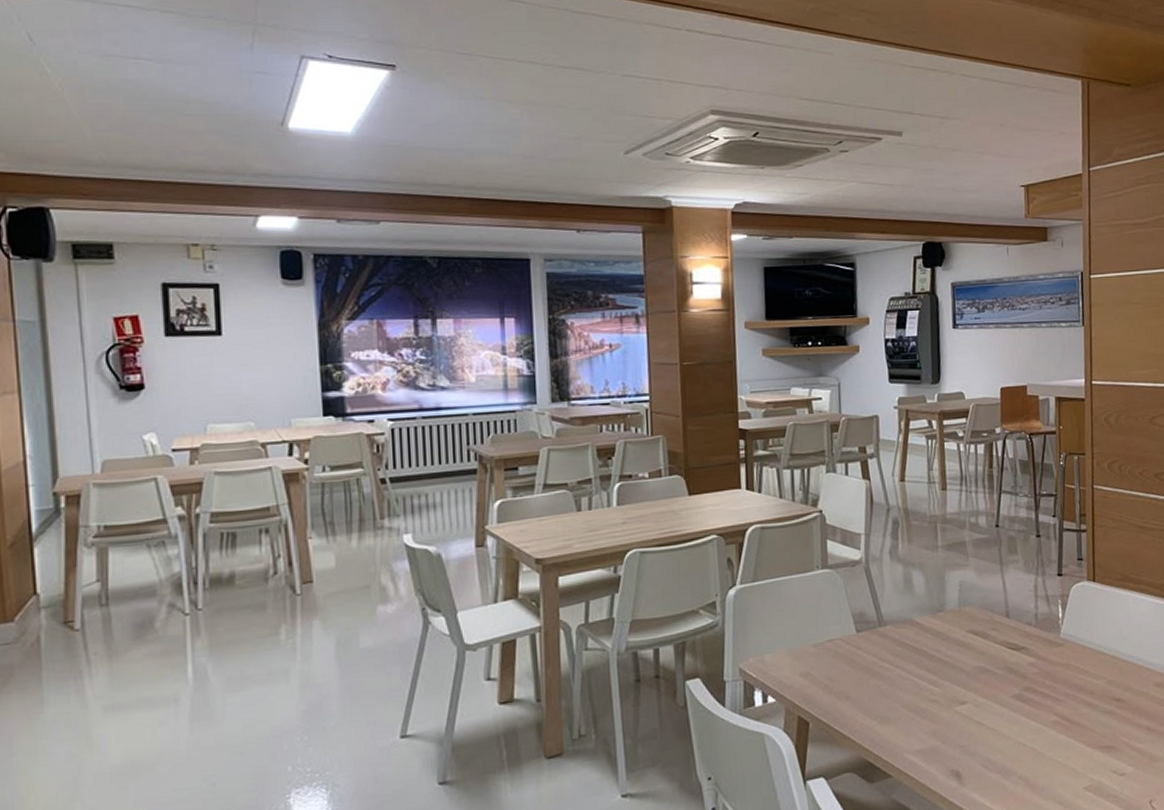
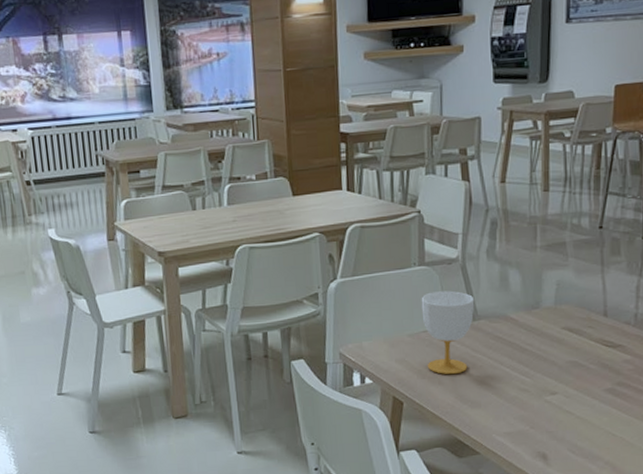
cup: none [825,595,880,688] -> present [421,290,475,375]

